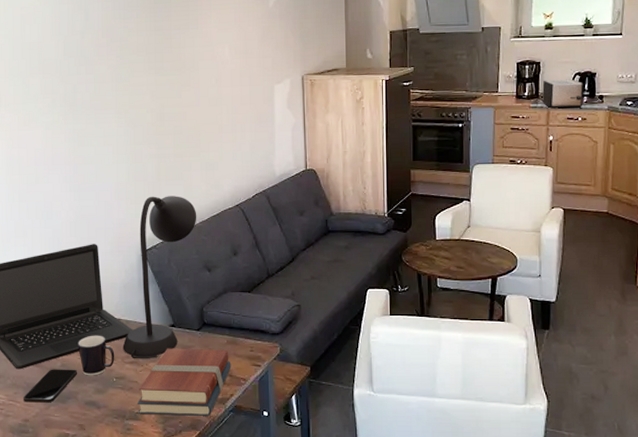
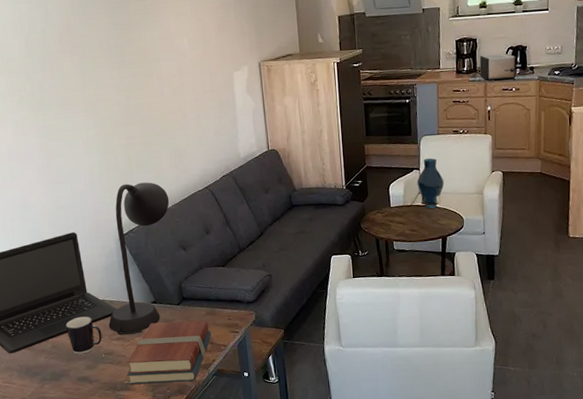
phone: present [23,369,77,403] -> none [17,349,68,383]
vase: none [466,189,497,245] -> present [417,158,445,209]

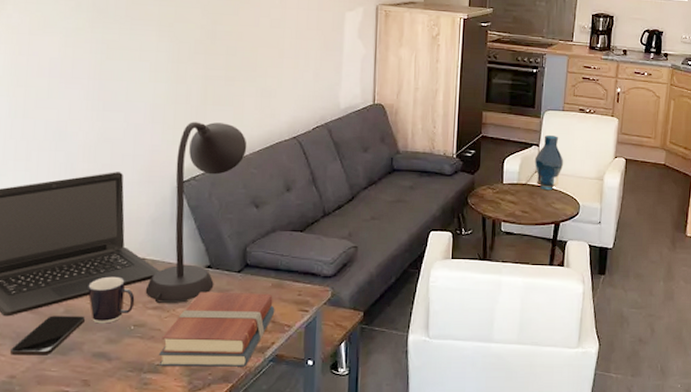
phone: none [17,349,68,383] -> present [9,316,85,356]
toaster: present [479,54,517,81] -> none [613,34,652,63]

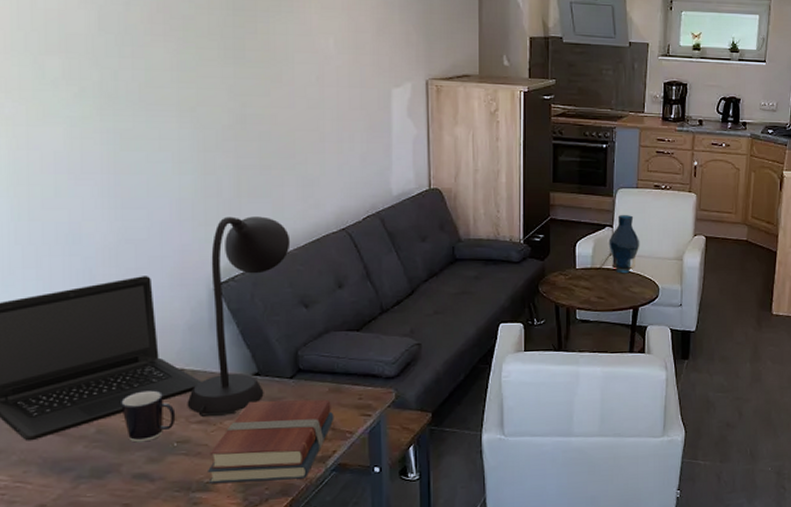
phone: present [9,316,85,356] -> none [36,435,120,483]

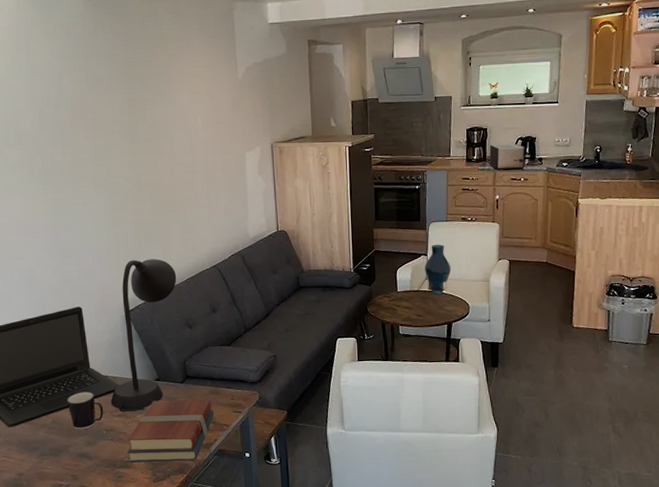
toaster: none [688,103,729,134] -> present [489,144,526,171]

